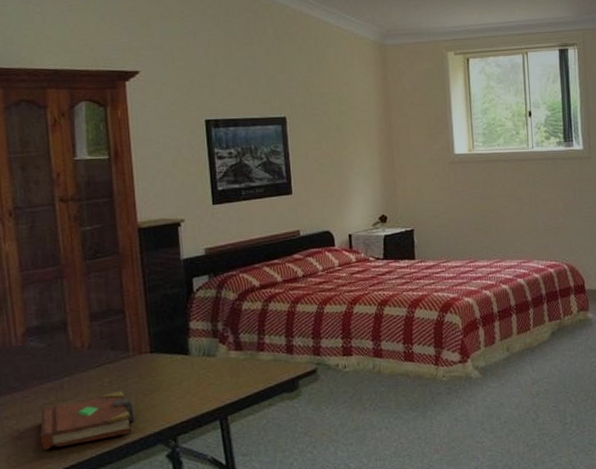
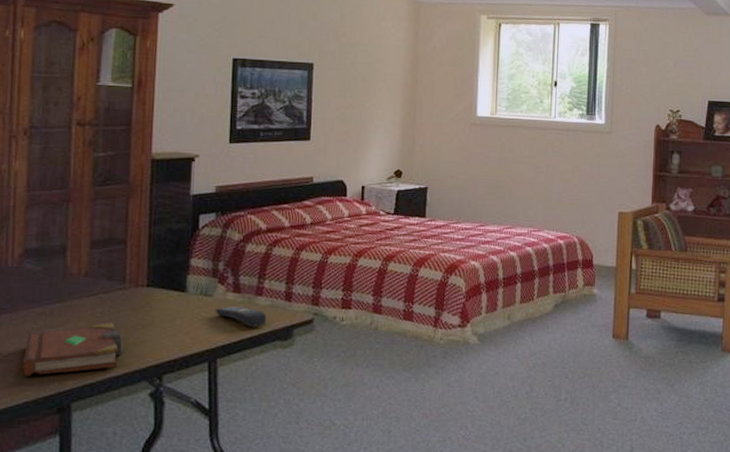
remote control: none [219,364,272,382] -> present [215,307,267,327]

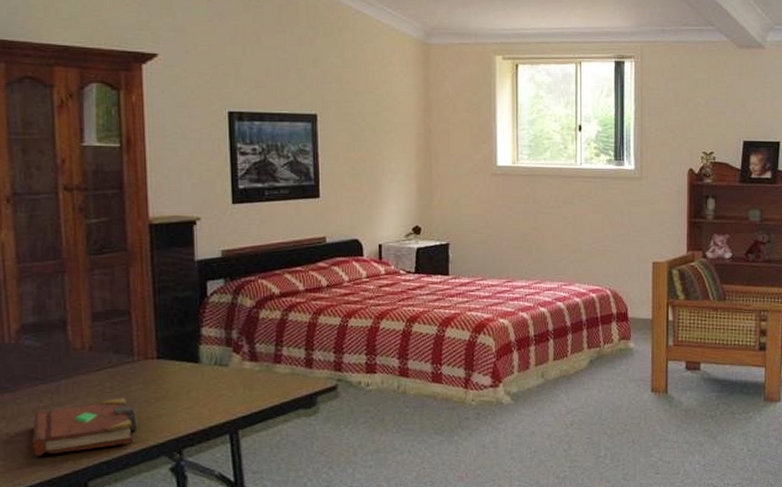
remote control: present [215,307,267,327] -> none [232,376,288,396]

